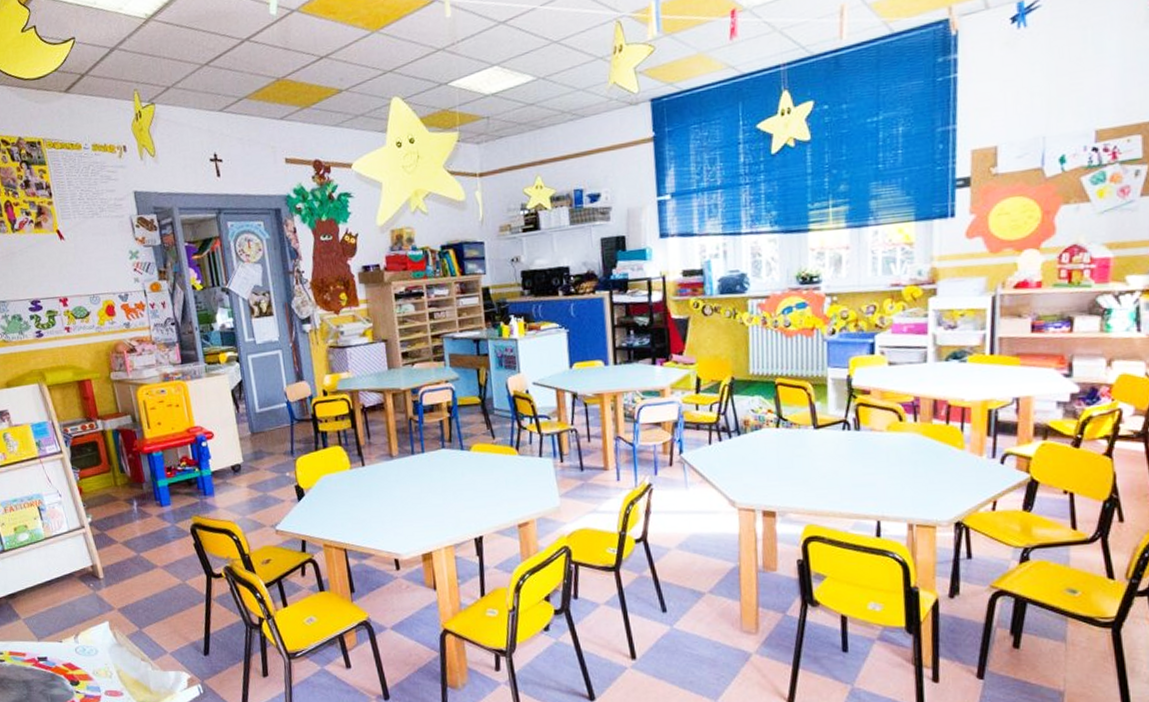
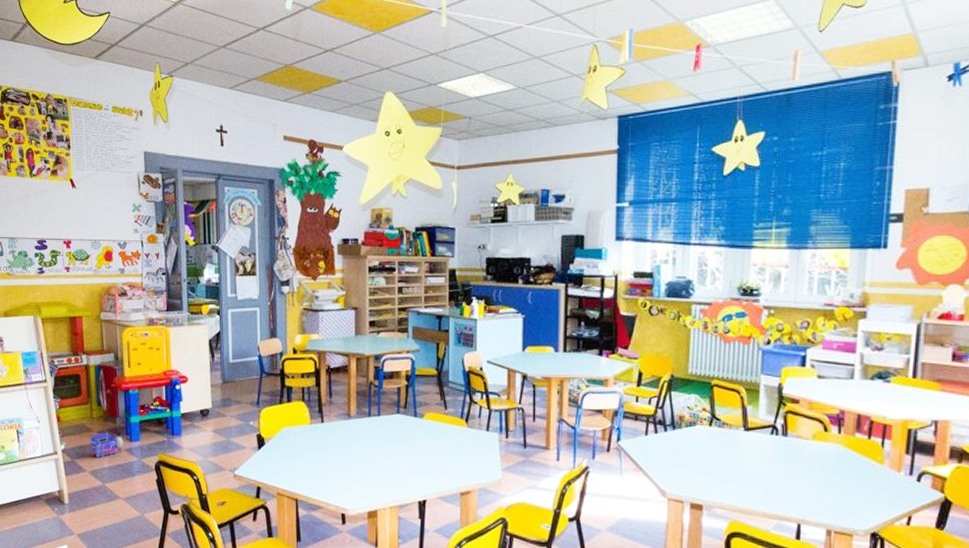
toy train: none [116,498,154,527] -> present [89,432,124,458]

